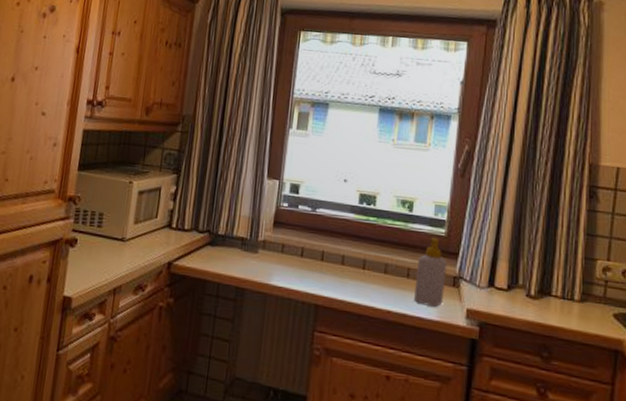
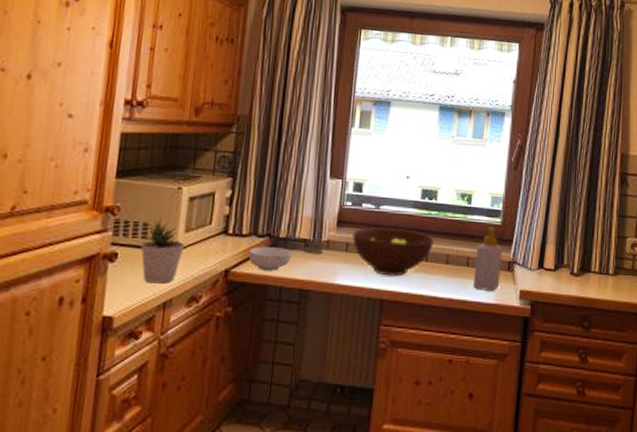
potted plant: none [96,209,134,271] -> present [140,218,186,284]
cereal bowl: none [189,242,230,267] -> present [248,246,292,271]
fruit bowl: none [287,229,372,283] -> present [351,226,434,277]

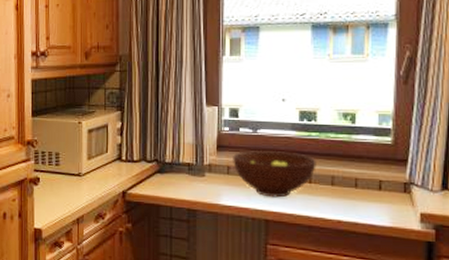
potted plant: present [140,218,186,284] -> none [55,148,89,203]
cereal bowl: present [248,246,292,271] -> none [140,171,178,192]
soap bottle: present [473,227,503,292] -> none [364,146,396,215]

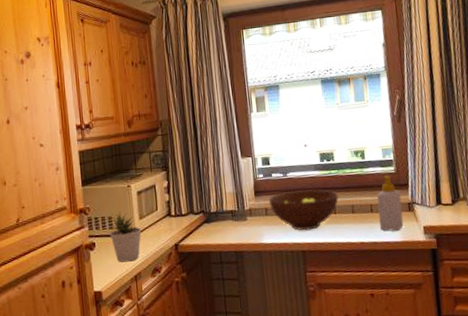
potted plant: none [55,148,89,203] -> present [109,211,142,263]
soap bottle: none [364,146,396,215] -> present [377,175,404,232]

